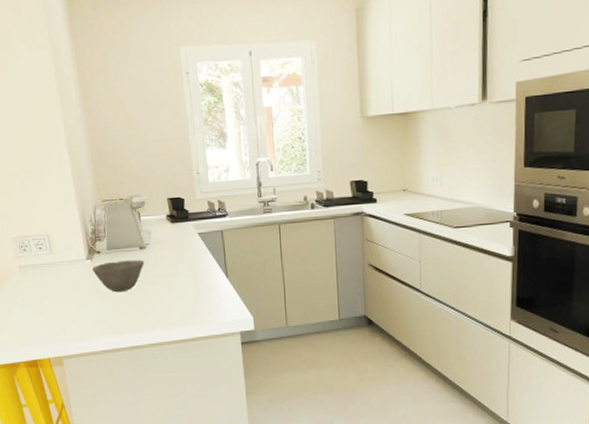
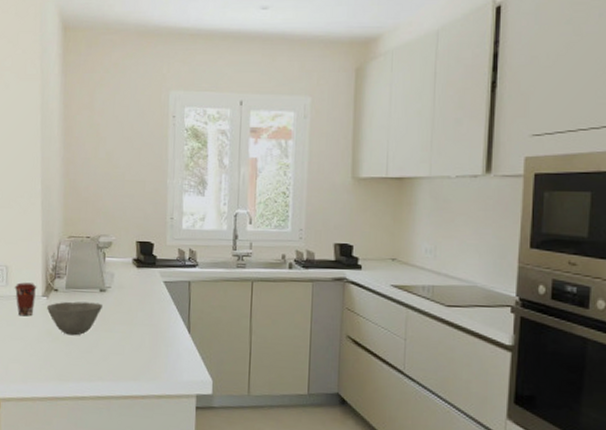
coffee cup: none [58,248,81,280] -> present [14,282,37,316]

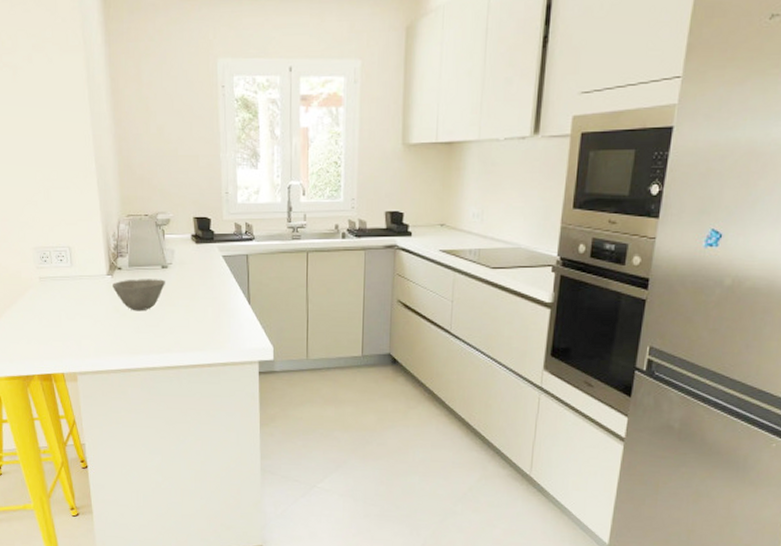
coffee cup: present [14,282,37,316] -> none [79,262,101,295]

